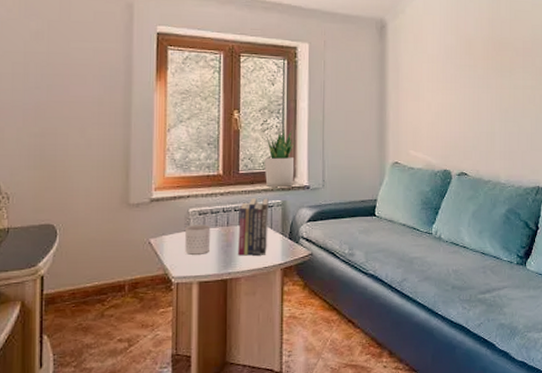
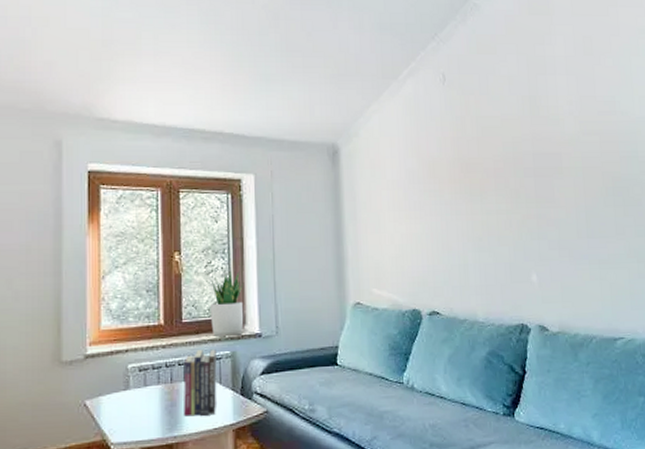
mug: present [185,224,211,255] -> none [124,382,153,417]

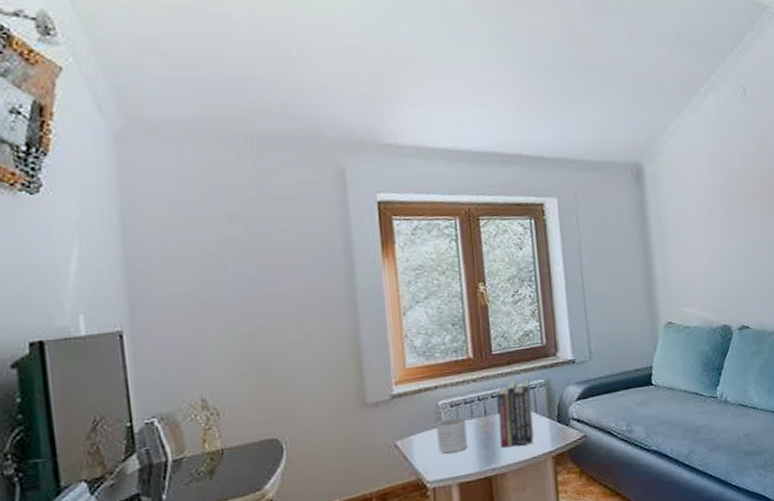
mug: none [124,382,153,417] -> present [436,417,468,454]
planter: present [210,271,244,338] -> none [518,298,556,367]

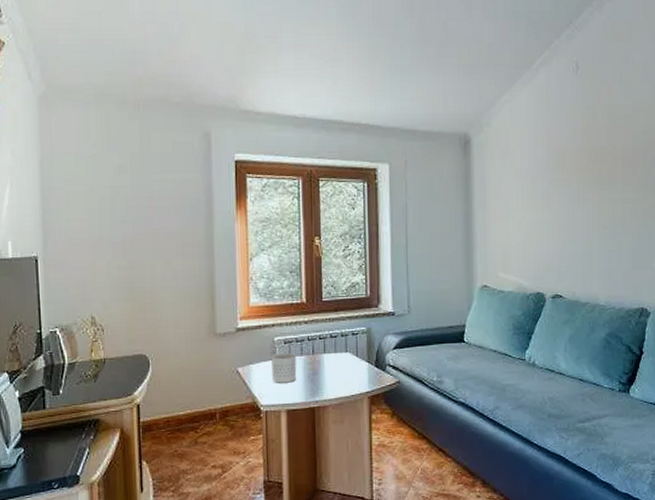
books: present [496,379,534,448] -> none [323,325,354,384]

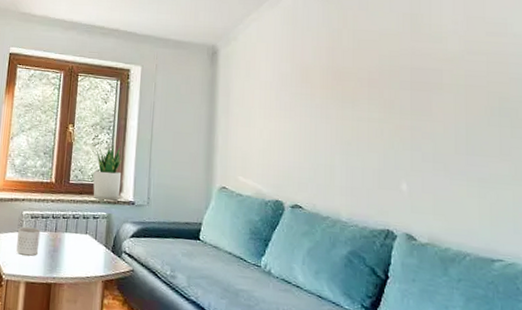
planter: none [348,255,379,315] -> present [93,145,123,201]

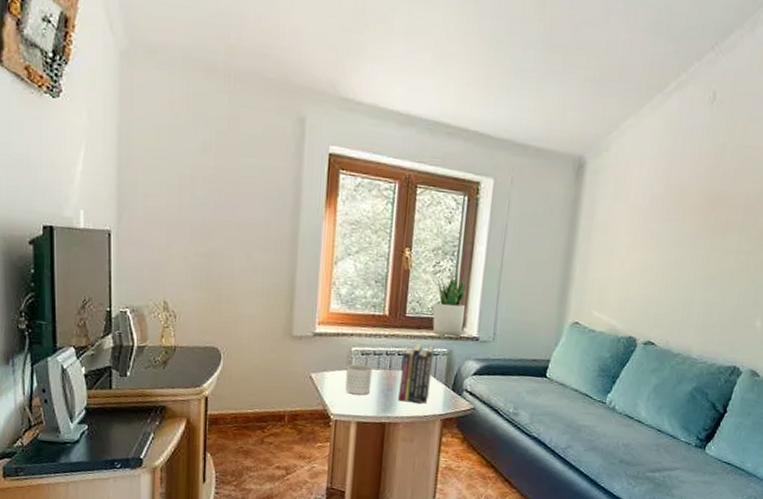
books: none [63,208,95,265] -> present [398,344,435,404]

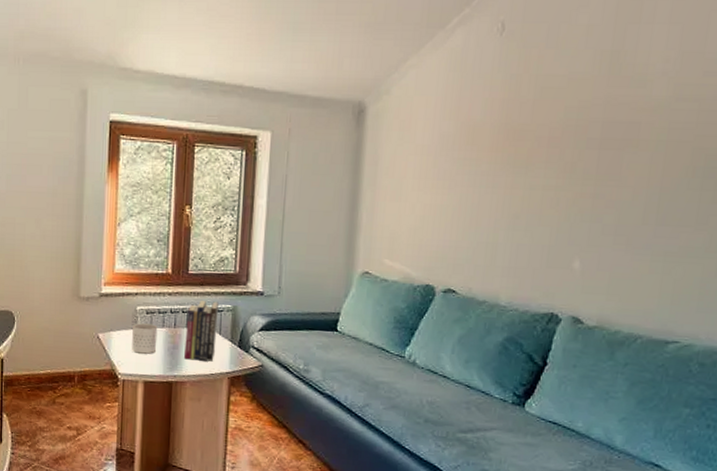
planter: present [432,274,468,337] -> none [216,229,250,292]

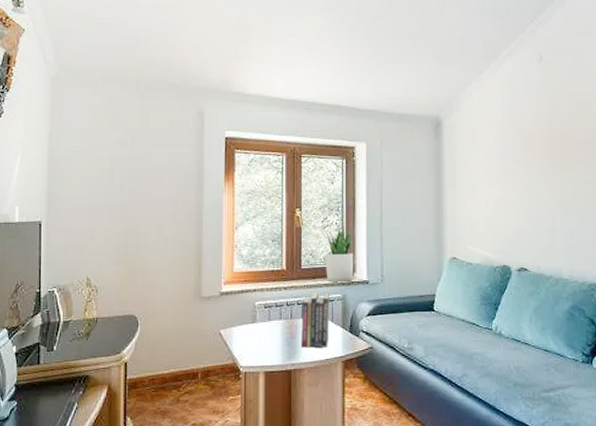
mug: present [132,323,158,354] -> none [252,317,276,346]
planter: none [216,229,250,292] -> present [326,226,354,283]

